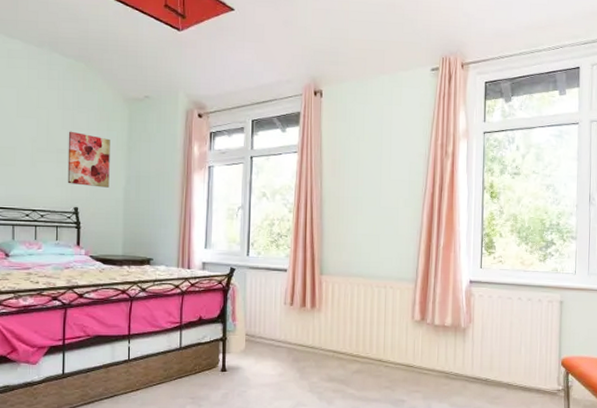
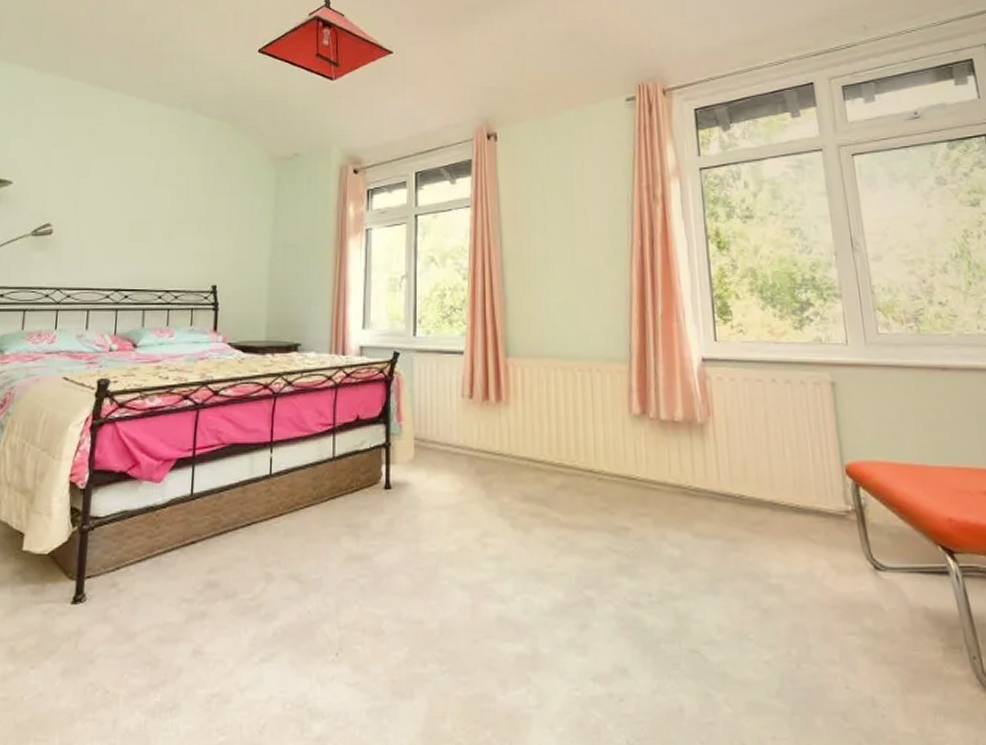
wall art: present [67,131,110,188] -> none [205,198,255,261]

